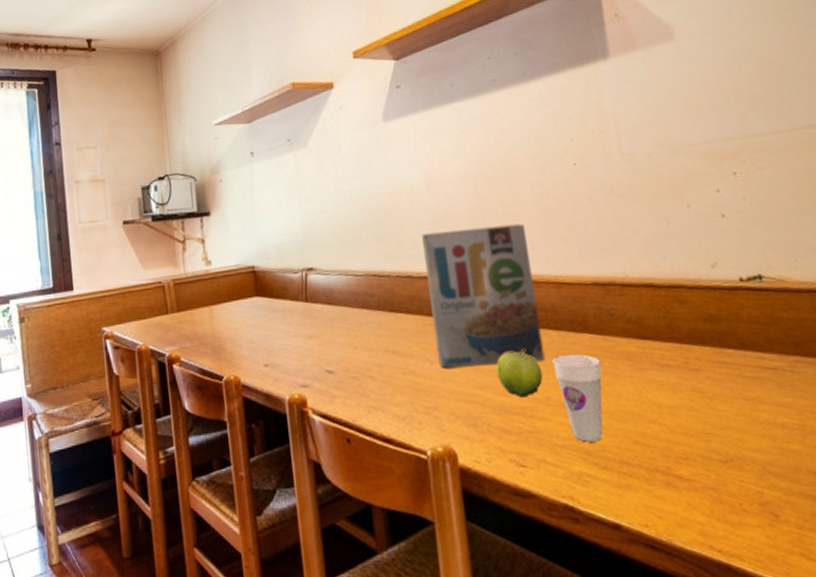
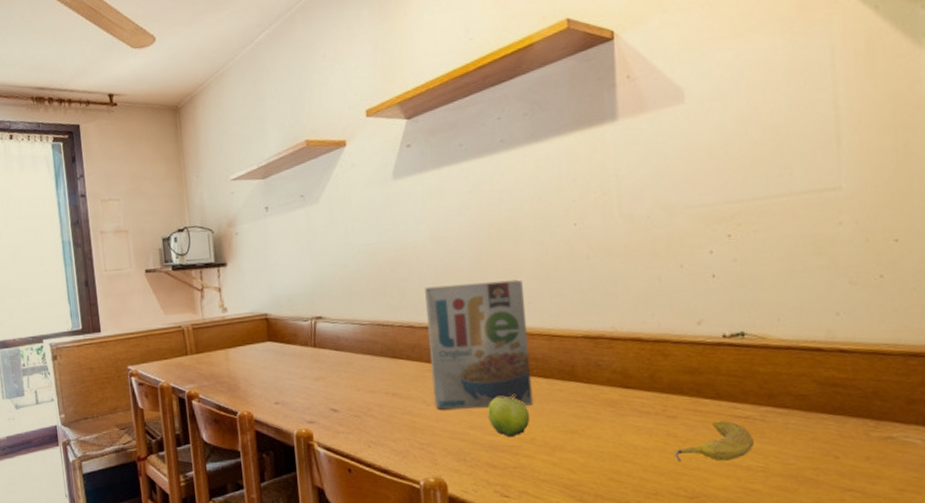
cup: present [552,354,603,442] -> none [540,400,585,478]
fruit: none [701,373,786,421] -> present [674,421,754,462]

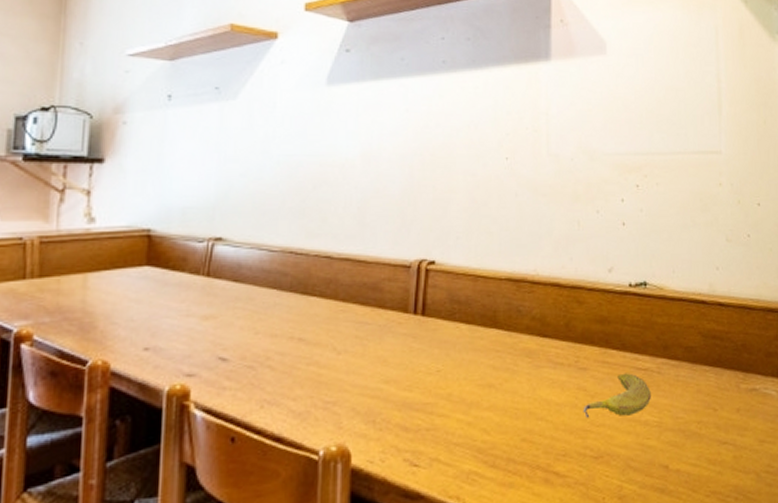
cereal box: present [423,279,534,410] -> none [347,211,453,360]
fruit: present [488,395,530,437] -> none [405,342,449,393]

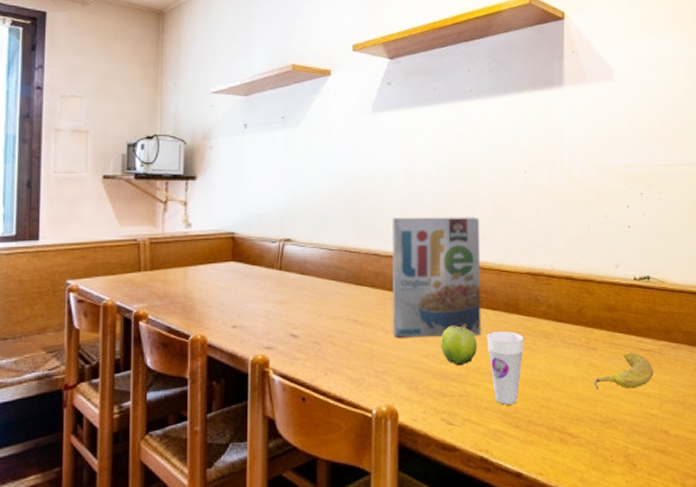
cereal box: none [347,211,453,360] -> present [391,217,481,338]
fruit: none [405,342,449,393] -> present [441,325,478,366]
cup: none [459,349,503,440] -> present [487,330,524,405]

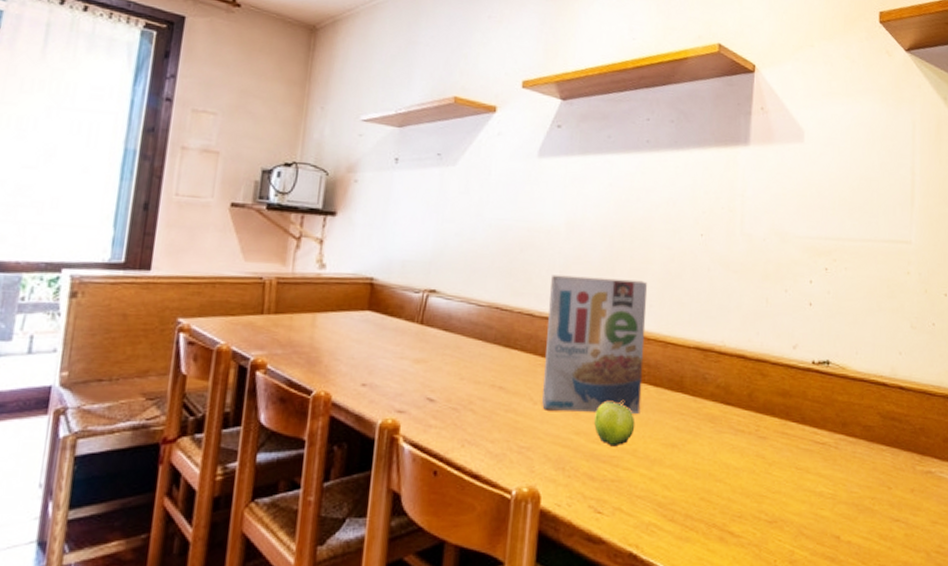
cup: present [487,330,524,405] -> none [645,410,687,495]
fruit: present [593,353,653,390] -> none [760,445,827,486]

